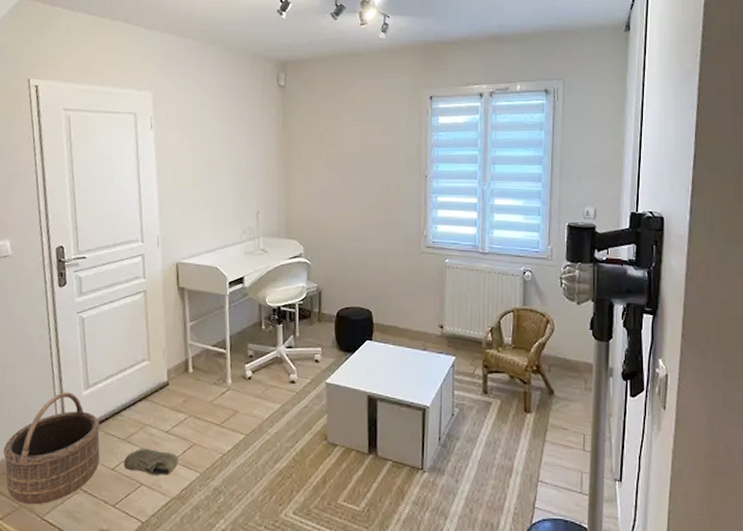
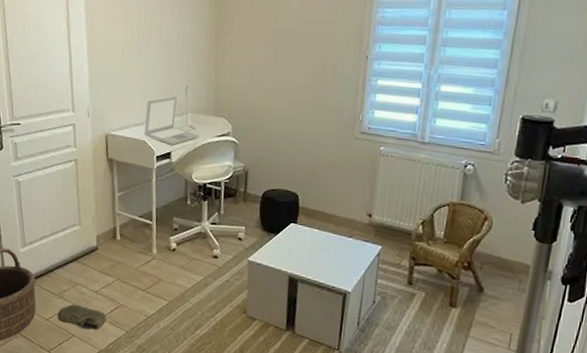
laptop: none [216,222,272,271] -> present [145,96,199,146]

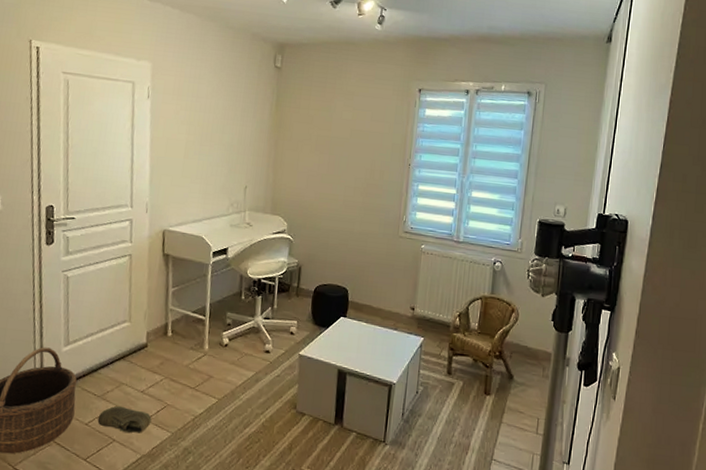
laptop: present [145,96,199,146] -> none [202,195,256,242]

